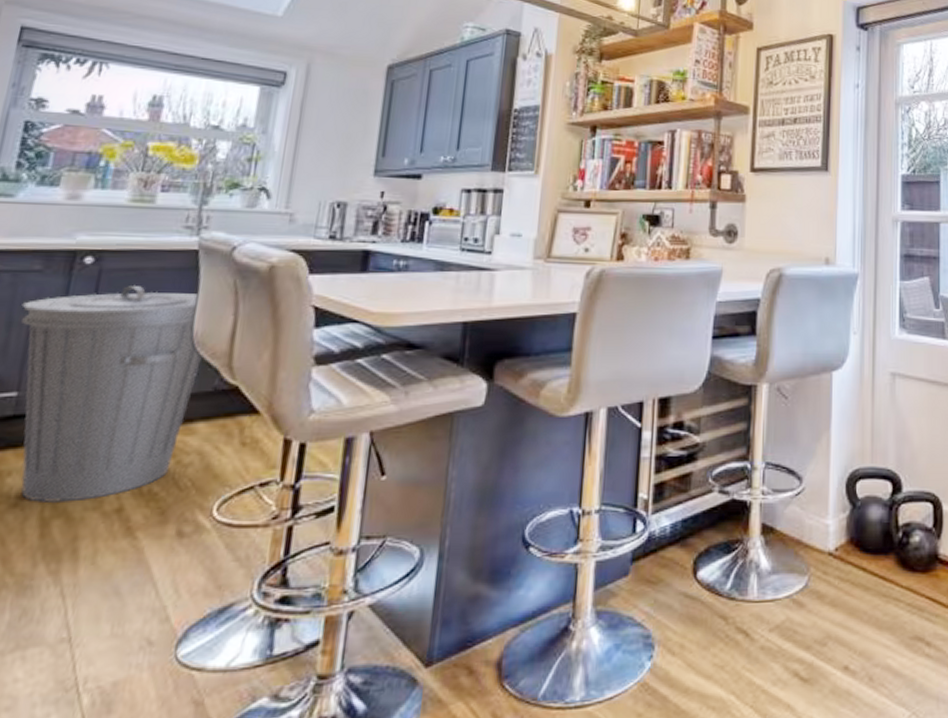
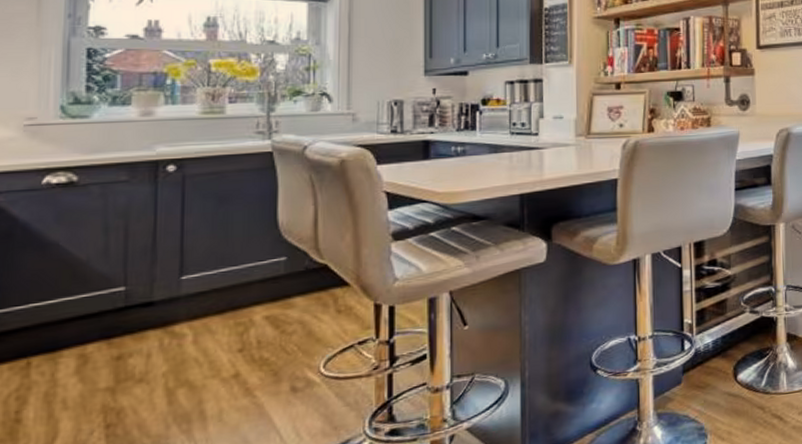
trash can: present [20,284,202,504] -> none [115,186,290,377]

